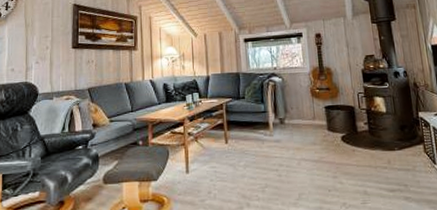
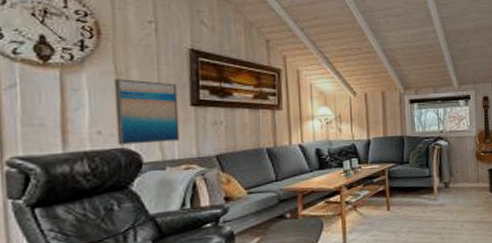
wall art: none [23,29,64,80] -> present [114,79,180,145]

